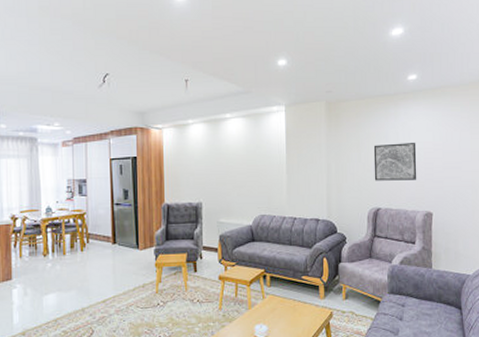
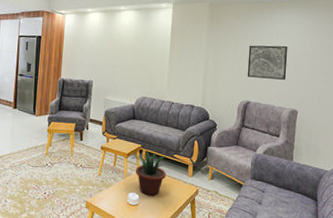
potted plant: none [254,276,295,326] -> present [131,152,166,196]

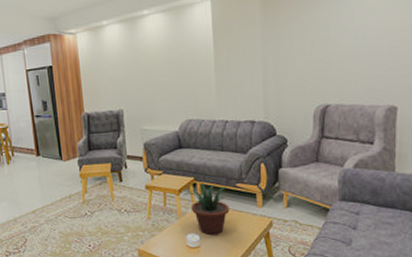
wall art: present [247,45,288,80] -> none [320,22,378,73]

